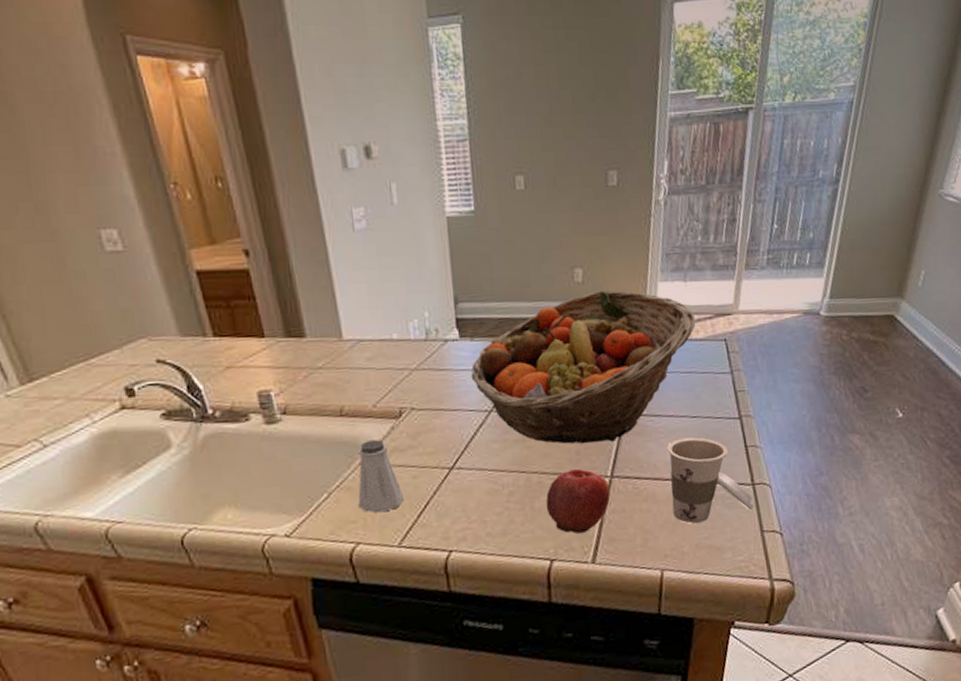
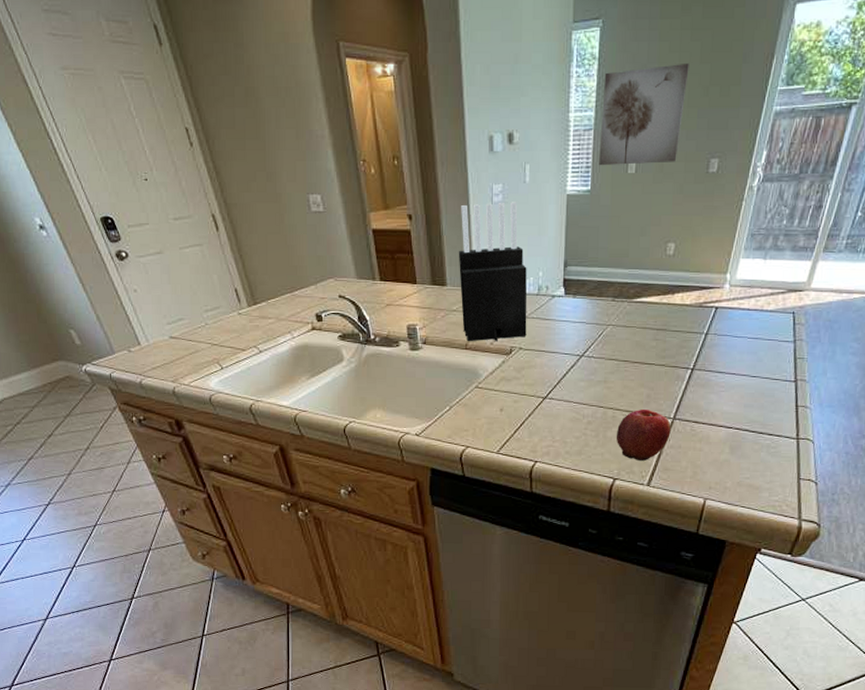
knife block: none [314,228,418,407] -> present [458,202,527,342]
saltshaker: present [358,440,404,513] -> none [472,370,505,426]
fruit basket: present [471,290,695,444] -> none [569,263,769,390]
wall art: none [473,64,570,182] -> present [599,63,689,166]
cup: present [666,437,754,524] -> none [722,394,795,465]

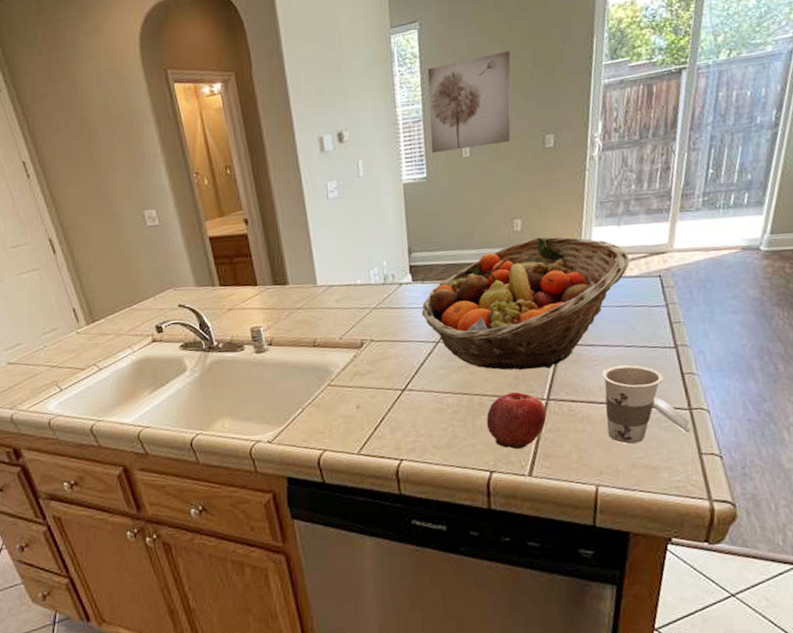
knife block: present [458,202,527,342] -> none [297,196,377,339]
fruit basket: none [569,263,769,390] -> present [421,236,630,371]
cup: none [722,394,795,465] -> present [601,365,691,444]

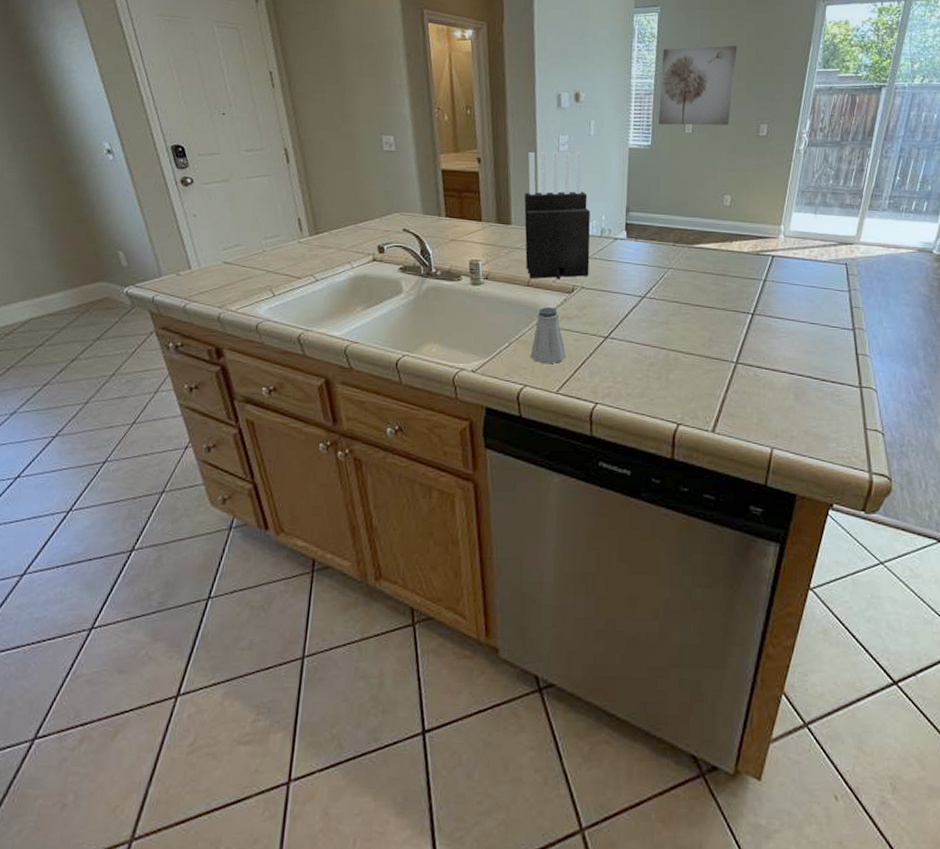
knife block: none [297,196,377,339] -> present [524,151,590,279]
saltshaker: none [326,366,363,426] -> present [531,307,566,364]
fruit basket: present [421,236,630,371] -> none [631,214,821,334]
apple: present [486,392,547,449] -> none [680,352,734,405]
cup: present [601,365,691,444] -> none [786,340,859,413]

